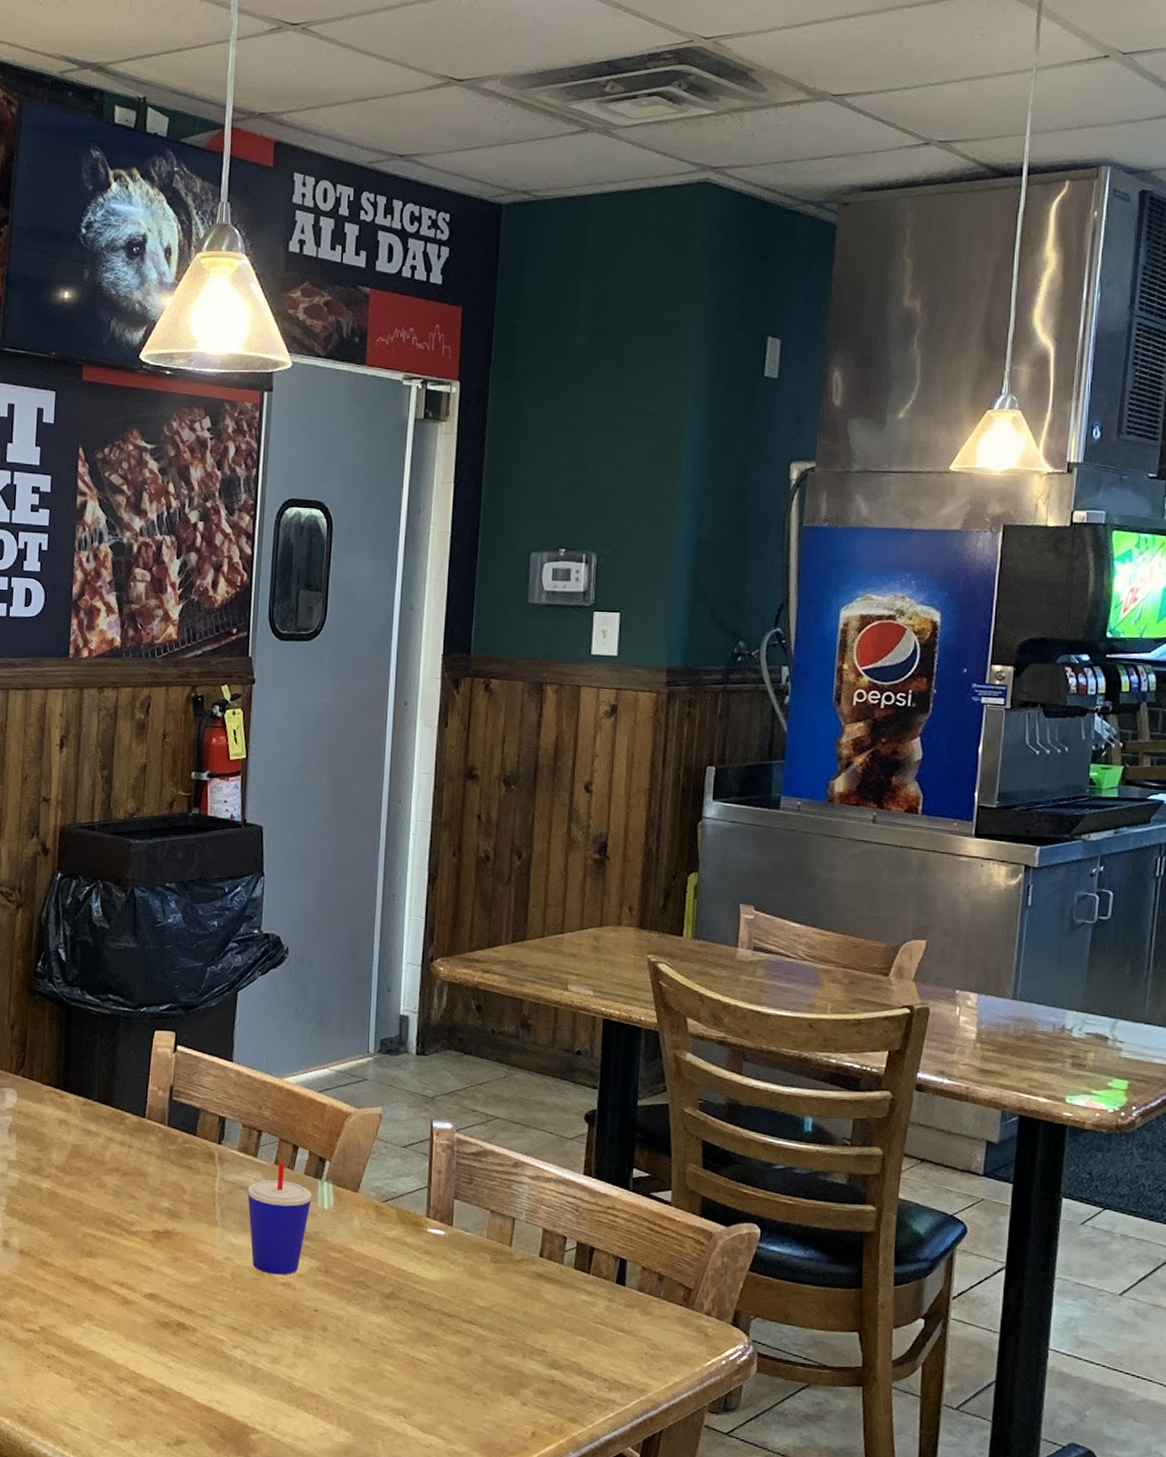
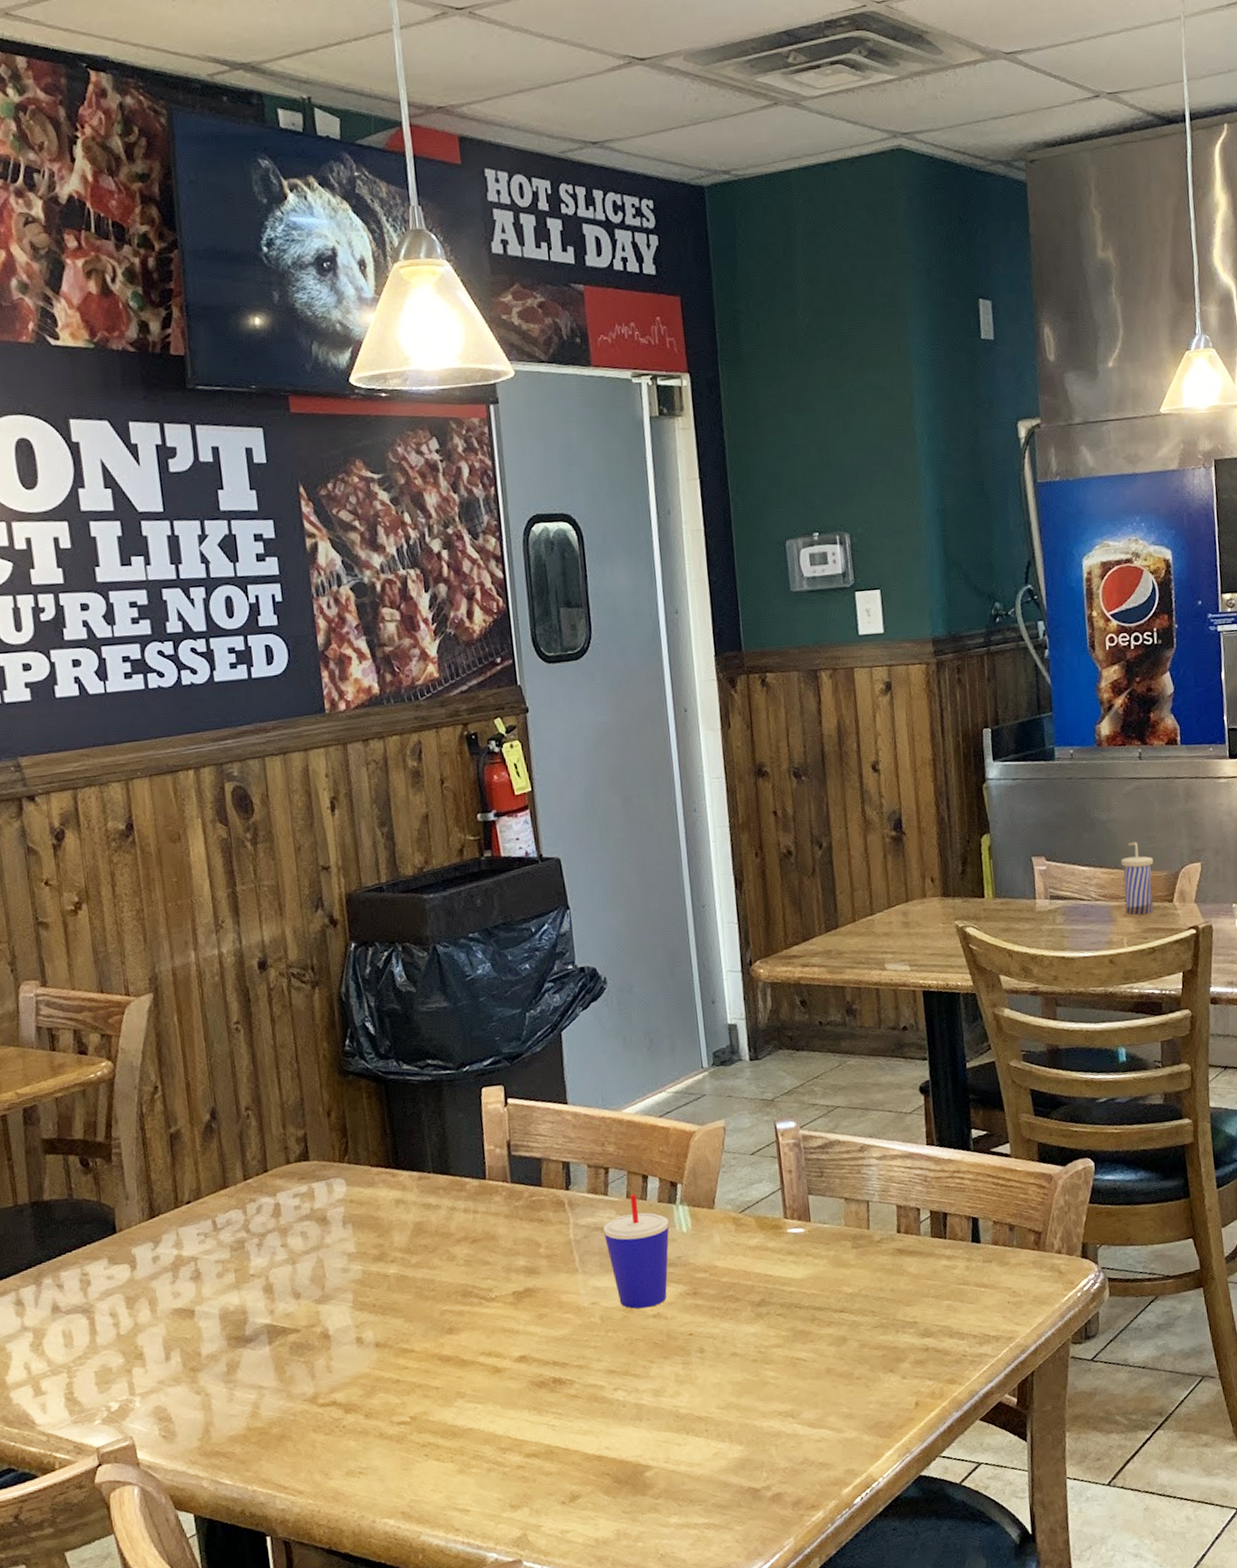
beverage cup: none [834,906,873,985] -> present [1121,841,1154,916]

